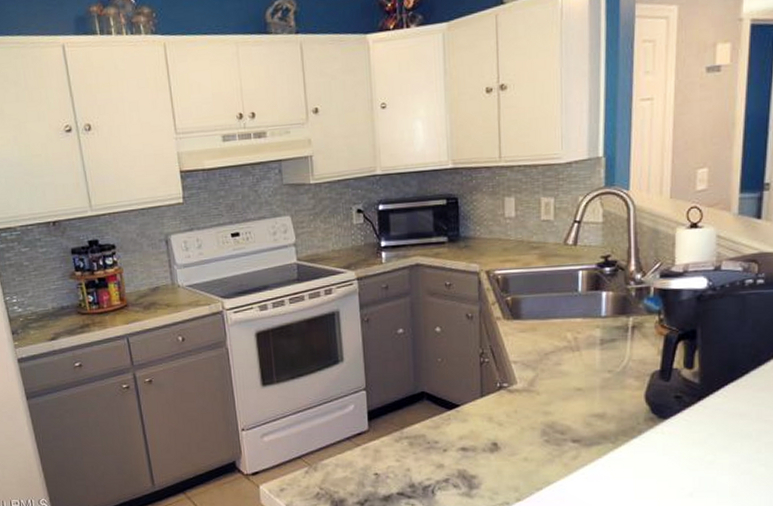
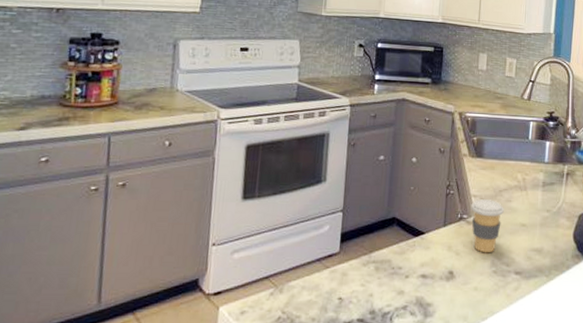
coffee cup: none [511,364,553,422] -> present [471,199,504,253]

